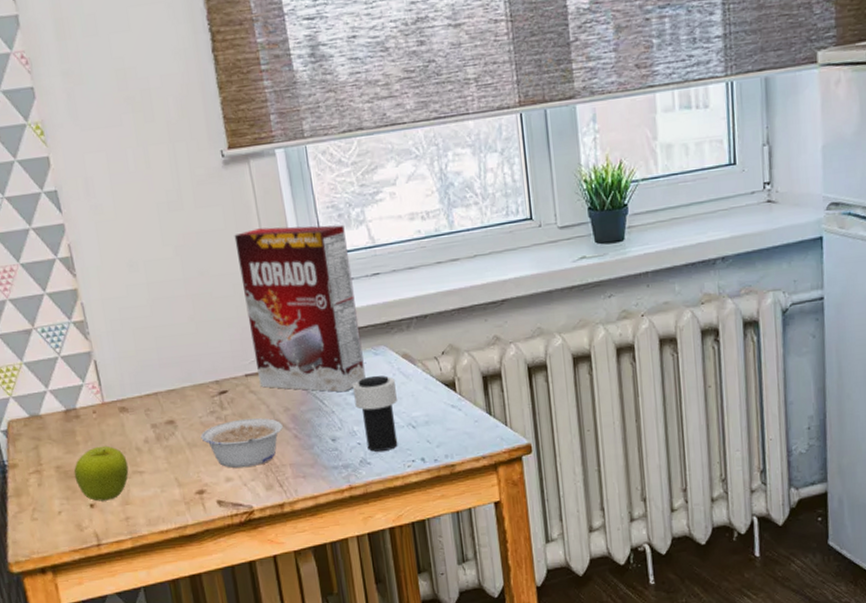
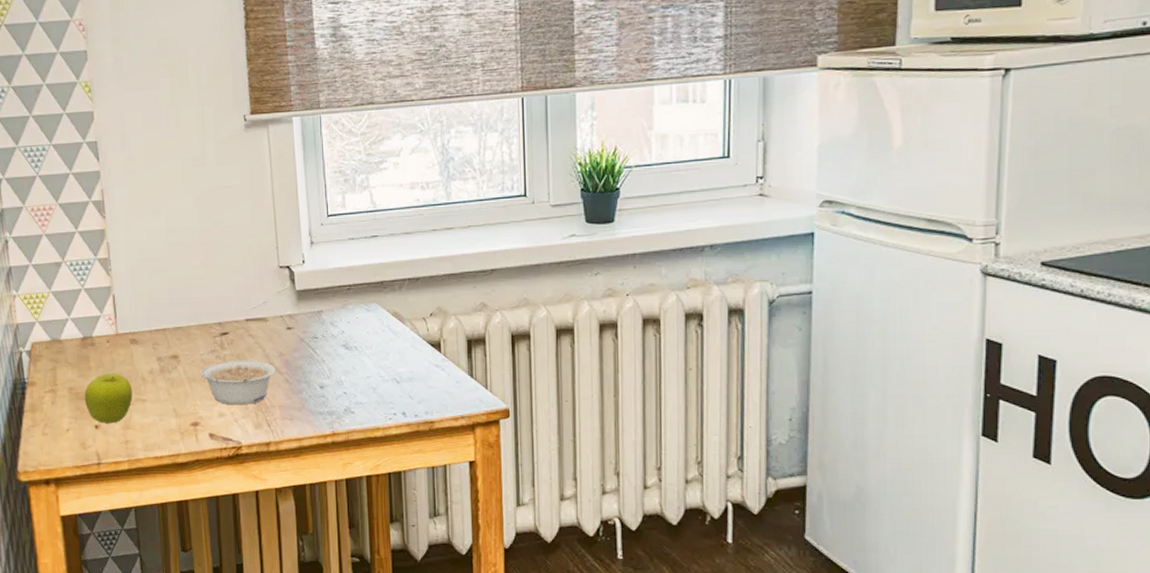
cereal box: present [234,225,366,392] -> none [248,187,356,343]
cup: present [352,375,398,452] -> none [343,330,385,402]

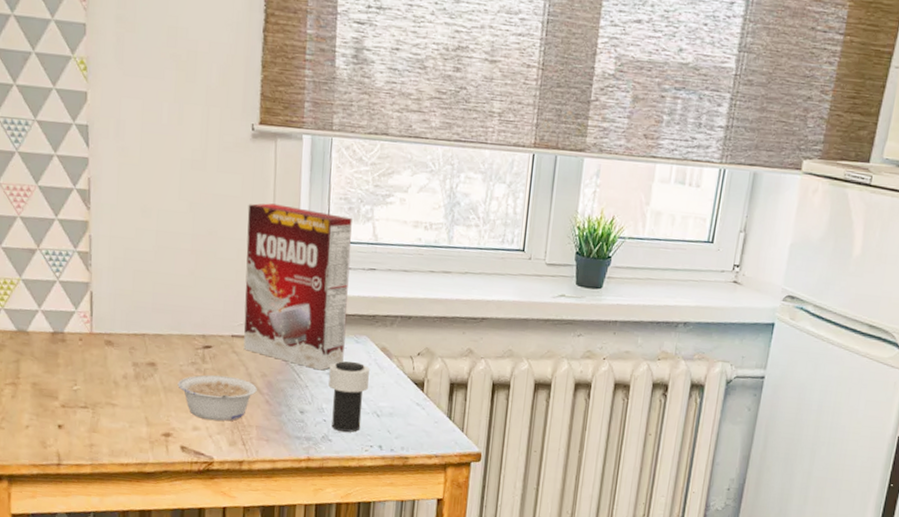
fruit: present [84,373,133,424] -> none [49,372,103,425]
cereal box: none [248,187,356,343] -> present [243,203,352,371]
cup: none [343,330,385,402] -> present [328,361,371,432]

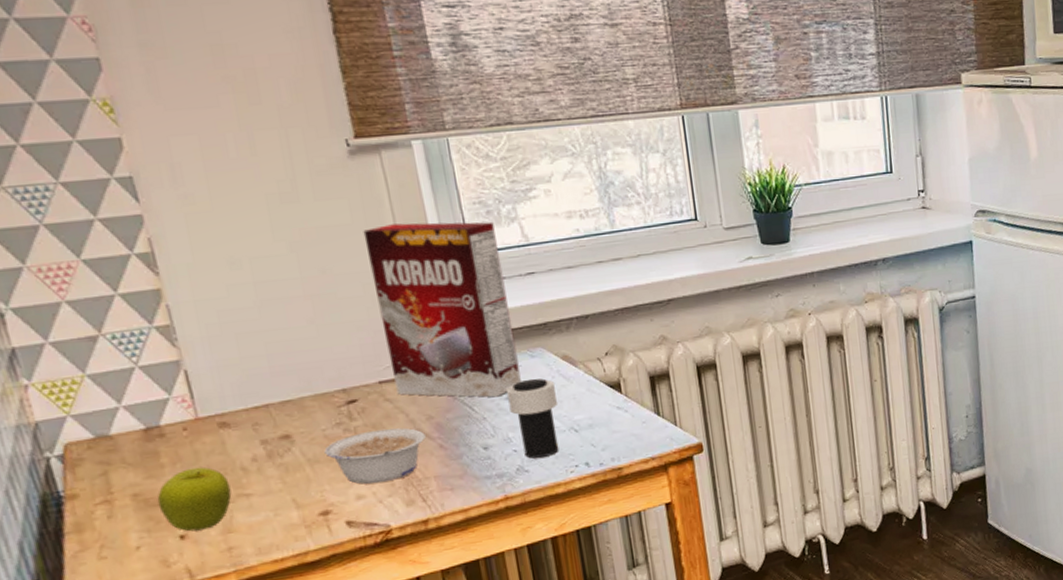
fruit: none [49,372,103,425] -> present [157,467,232,532]

